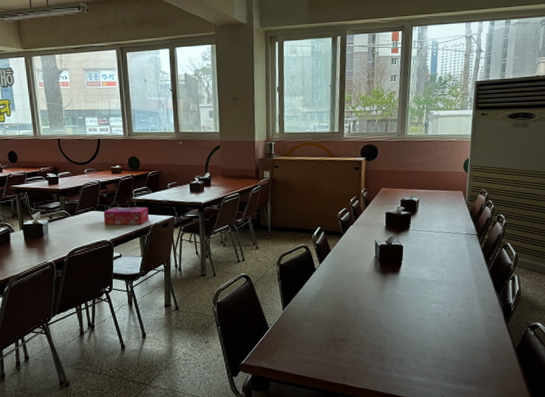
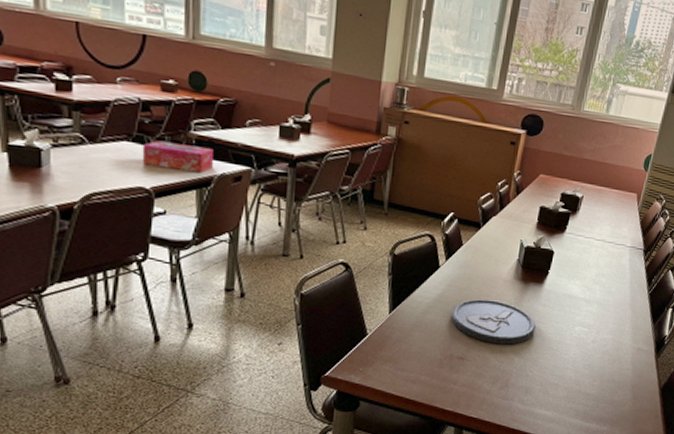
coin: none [330,290,399,326] -> present [451,299,536,345]

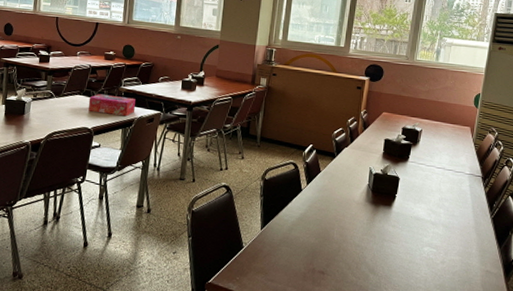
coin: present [451,299,536,345] -> none [312,219,387,262]

